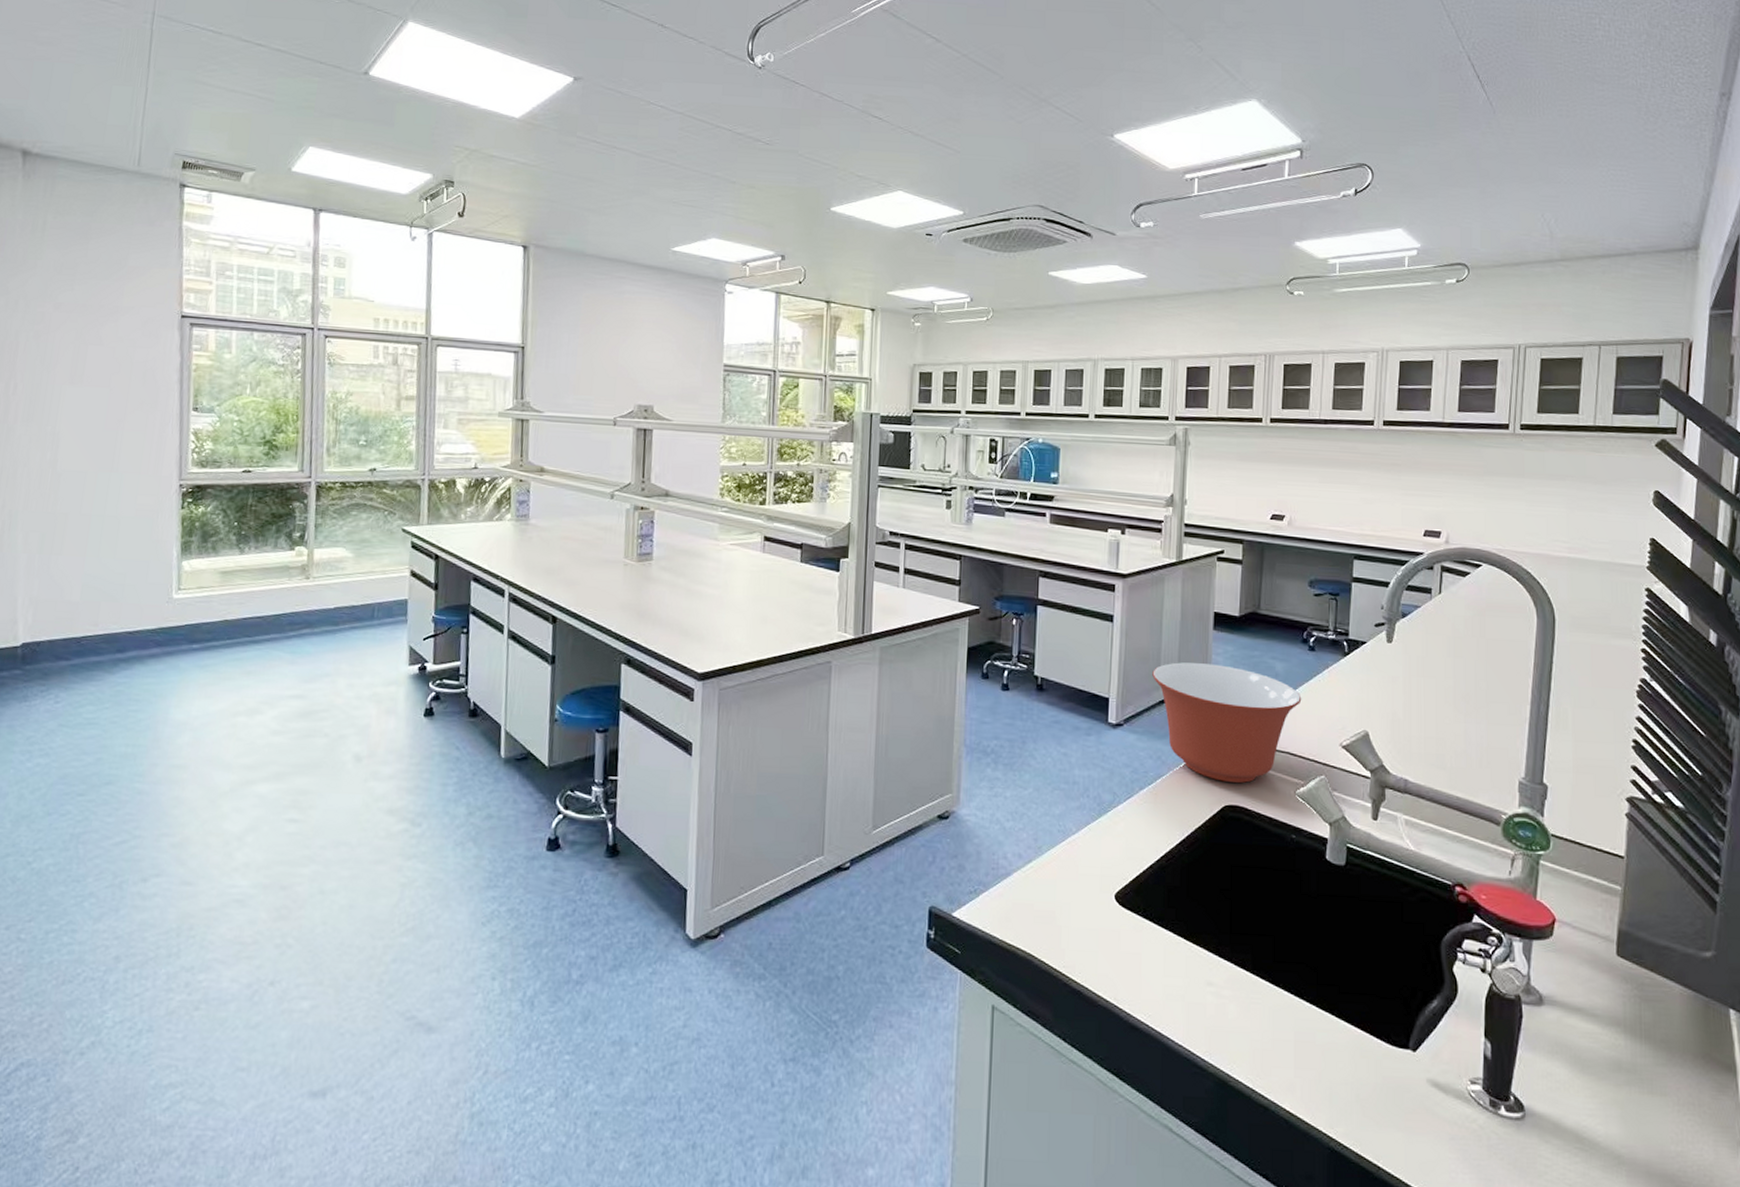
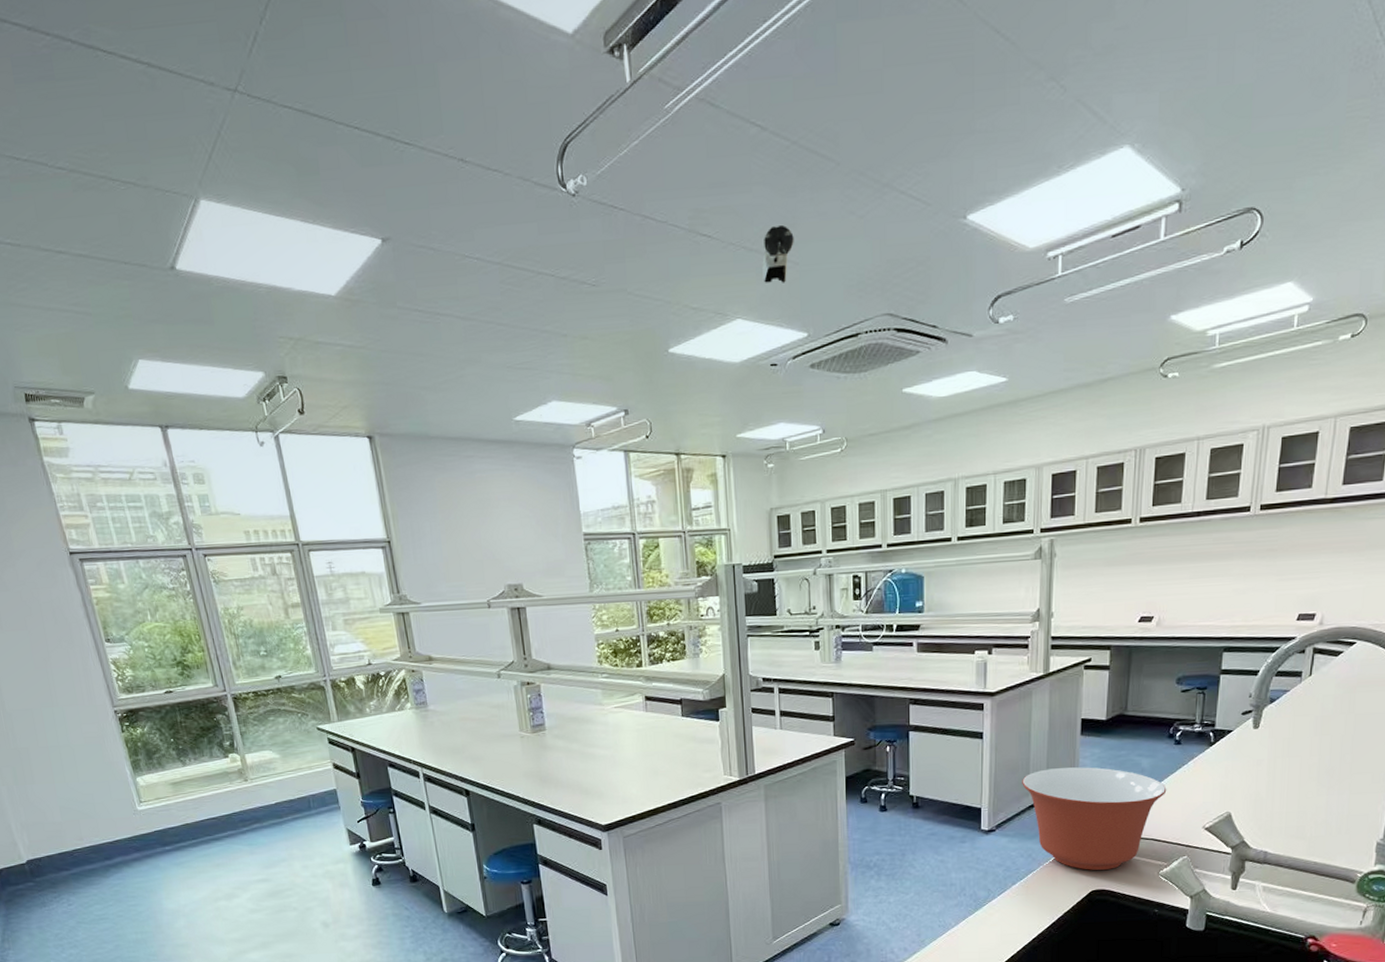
security camera: none [926,119,957,166] -> present [762,225,794,283]

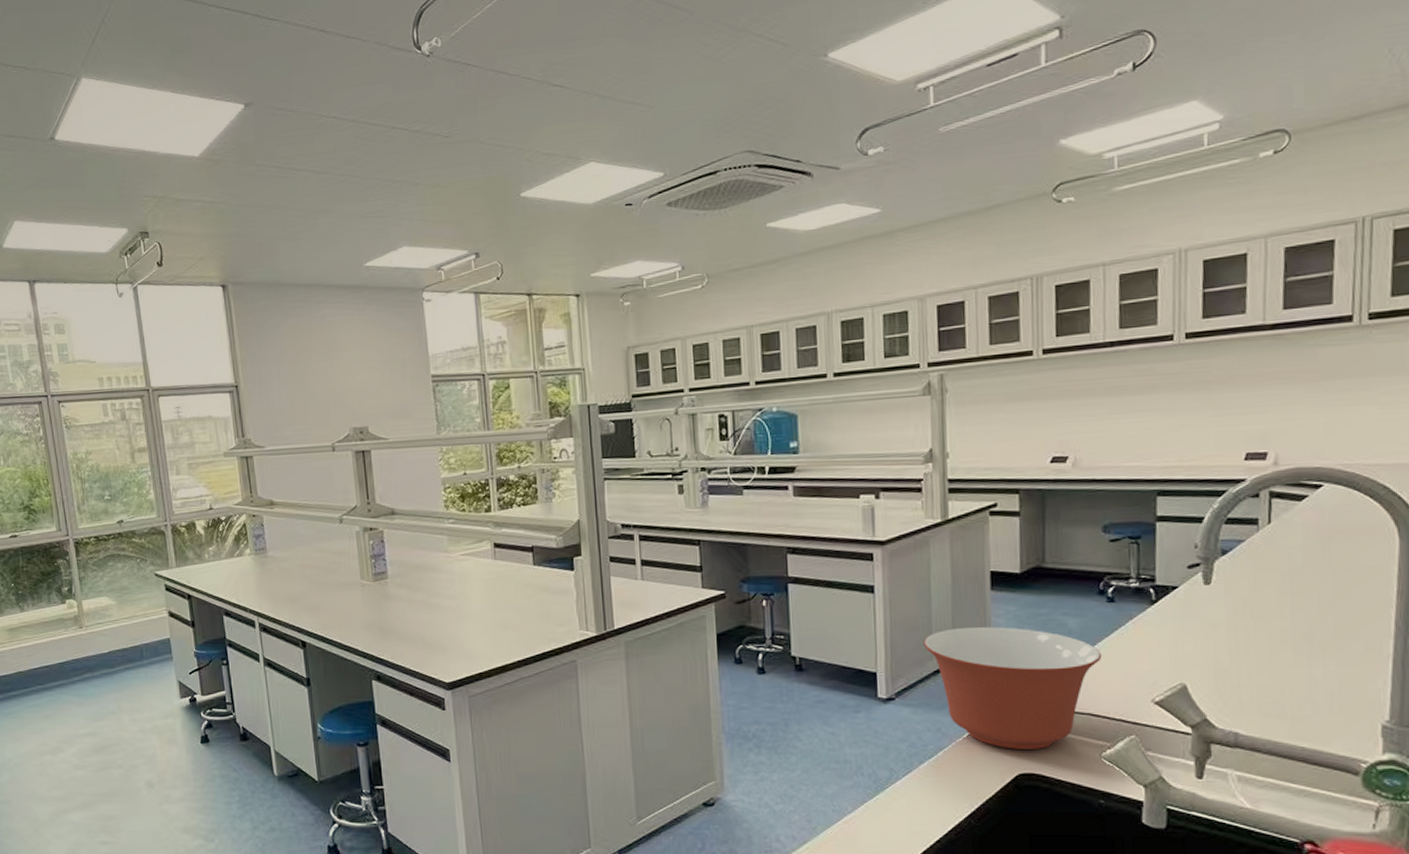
security camera: present [762,225,794,283] -> none [615,72,648,127]

